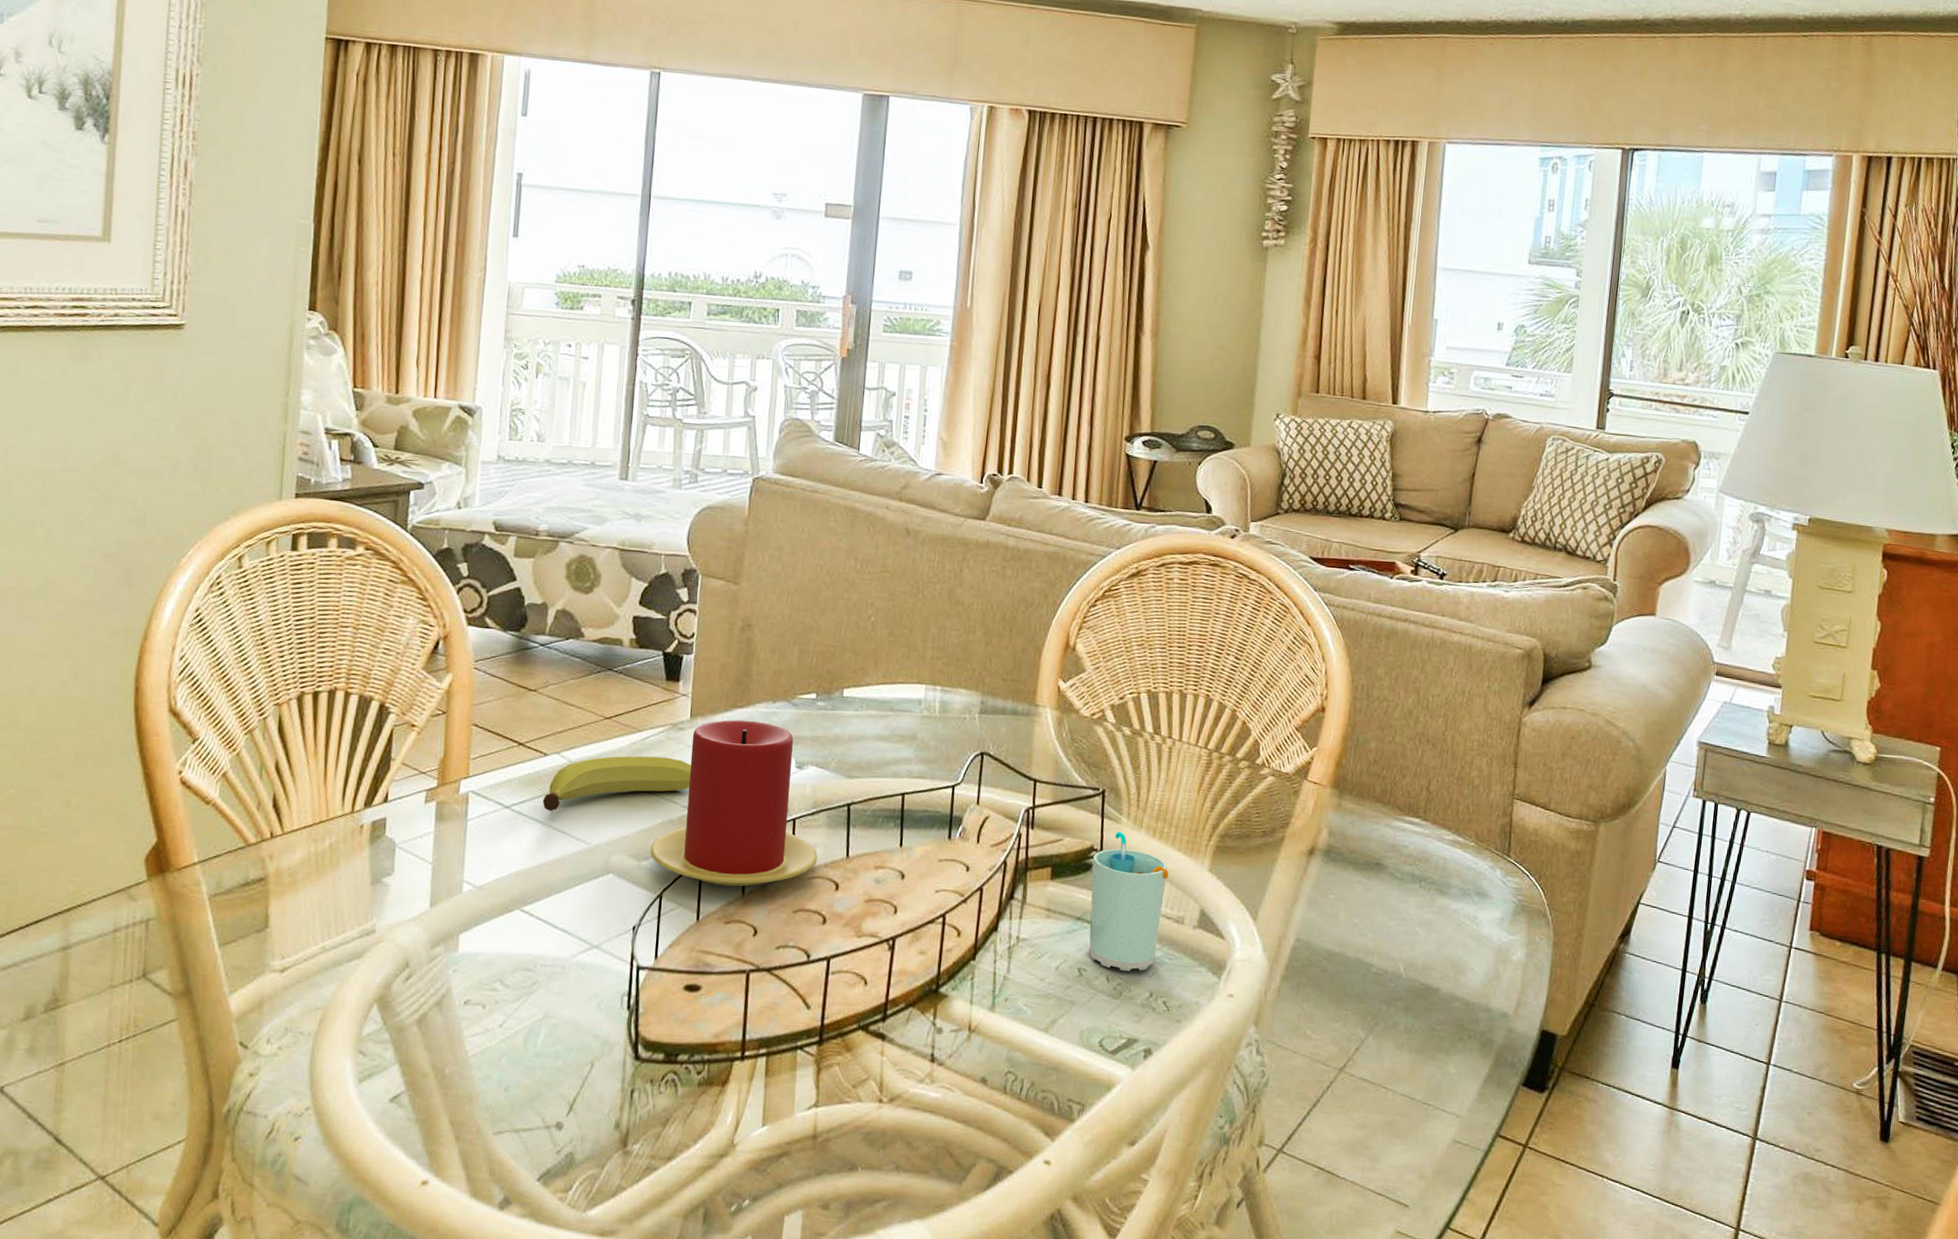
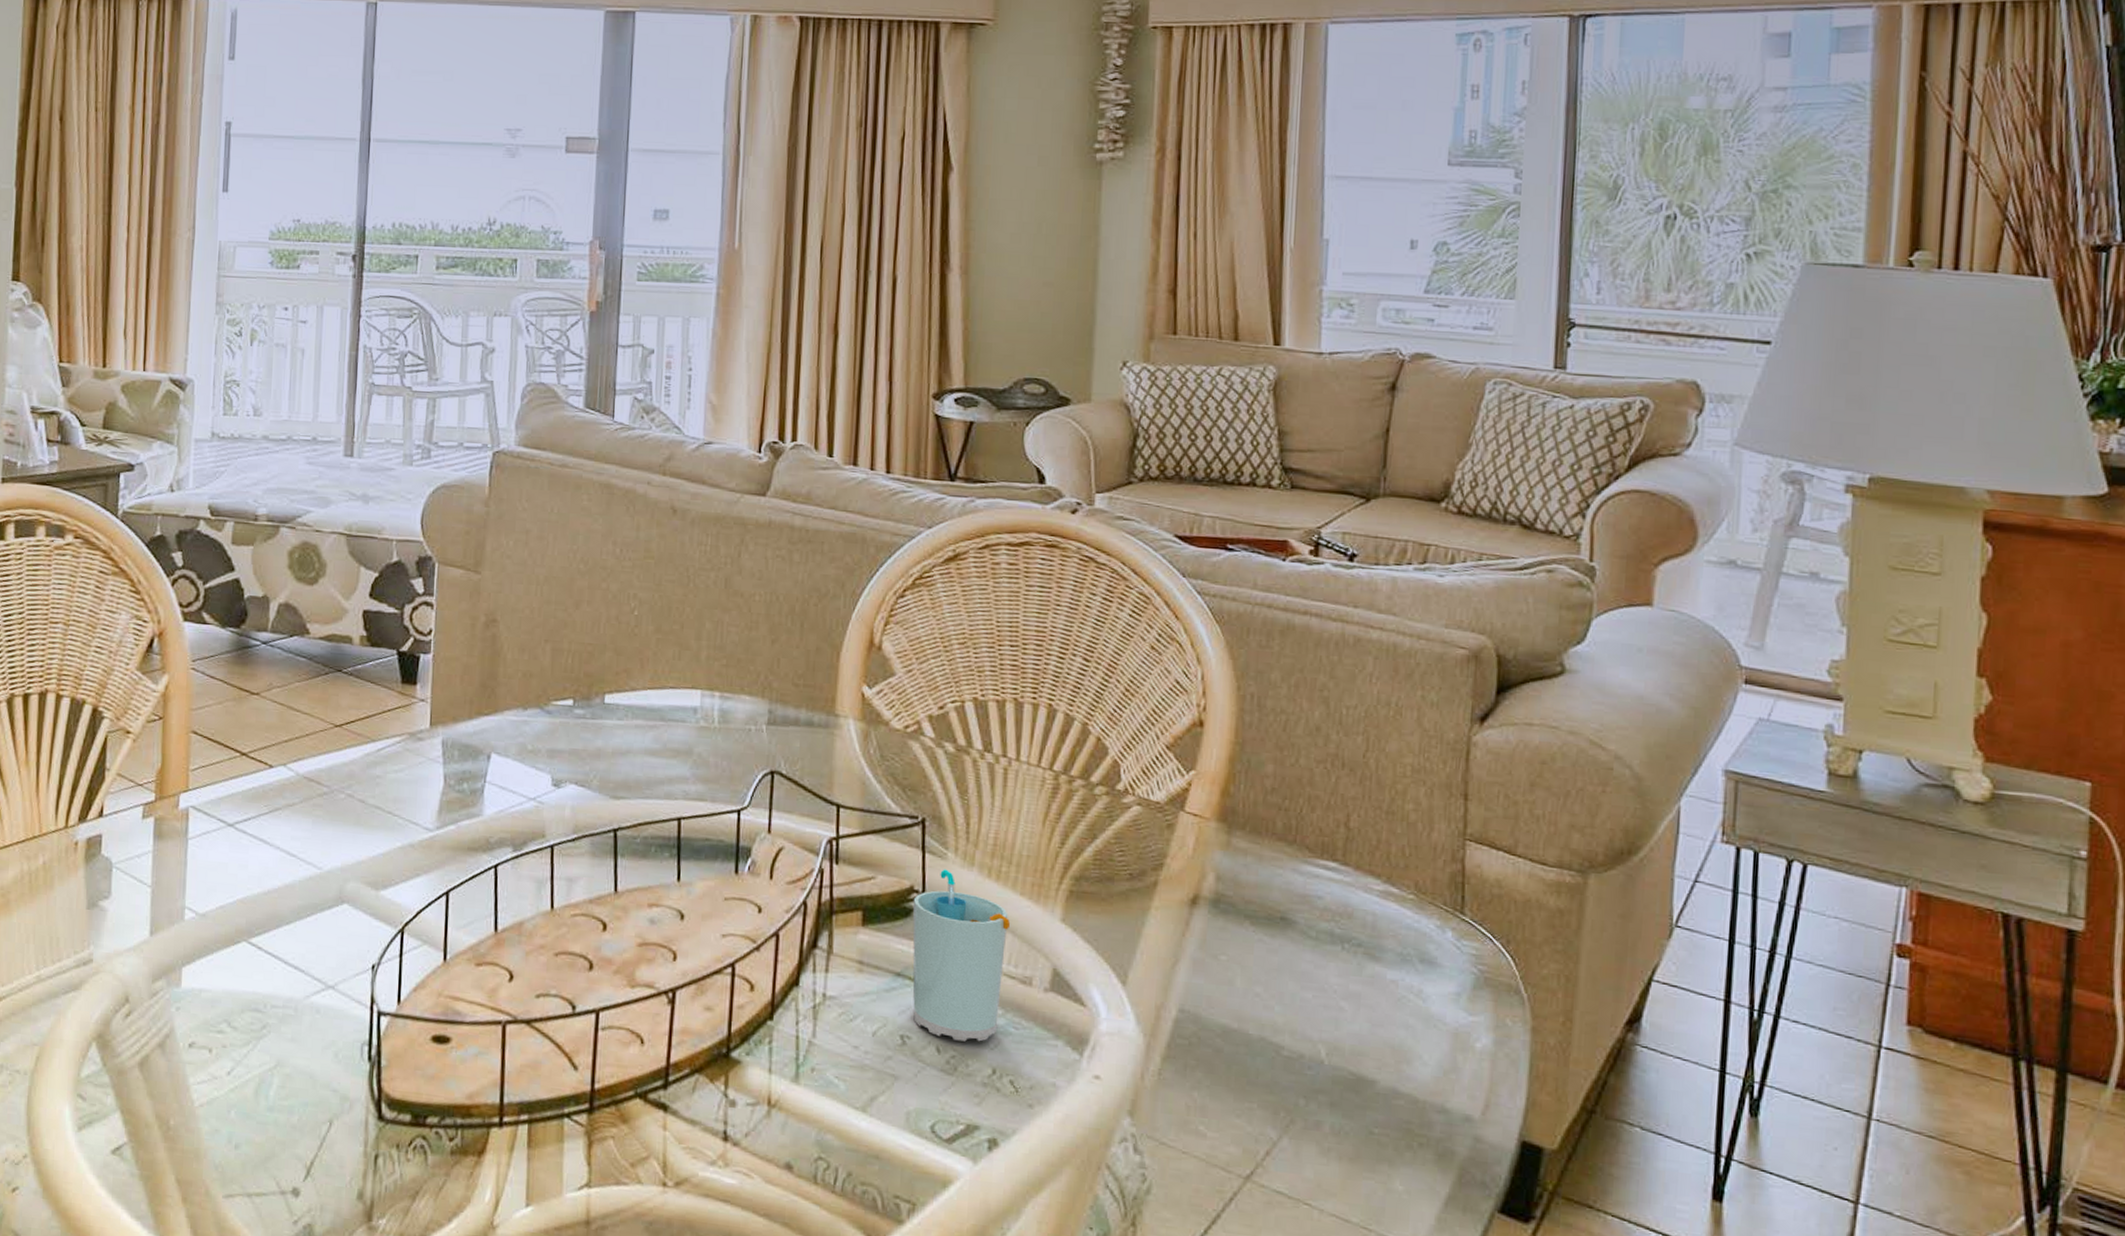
fruit: present [542,755,691,812] -> none [268,769,432,832]
candle: present [650,720,817,887] -> none [389,729,580,923]

